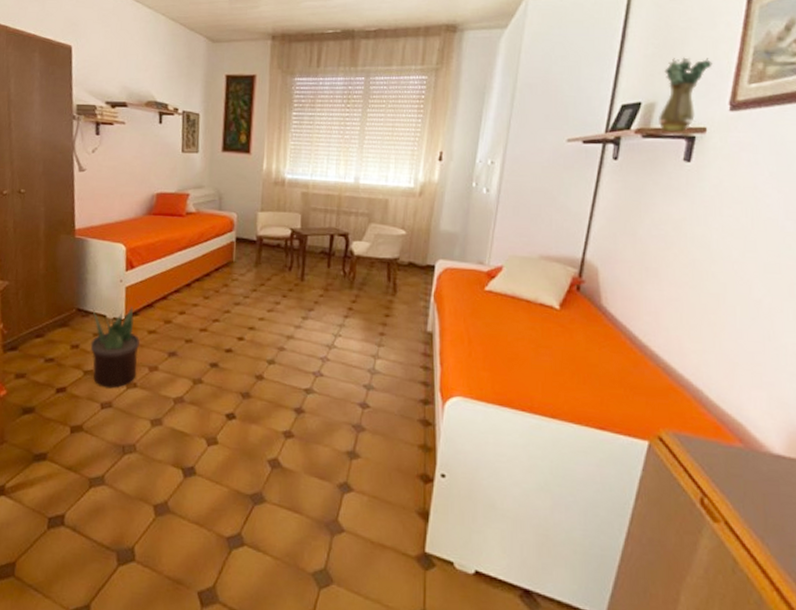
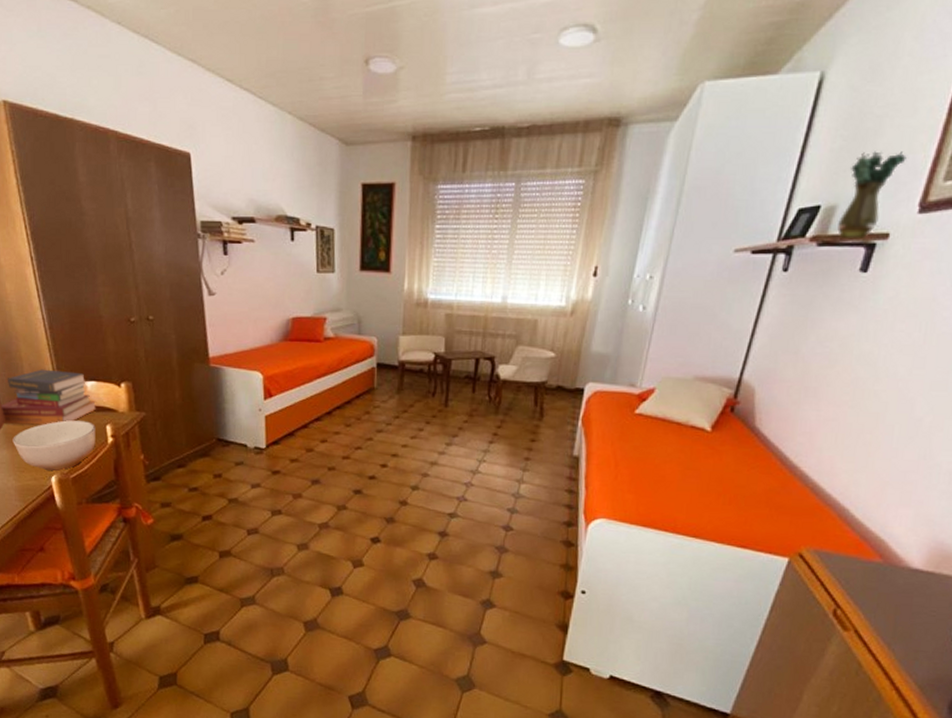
planter: present [90,306,141,389] -> none [233,435,283,516]

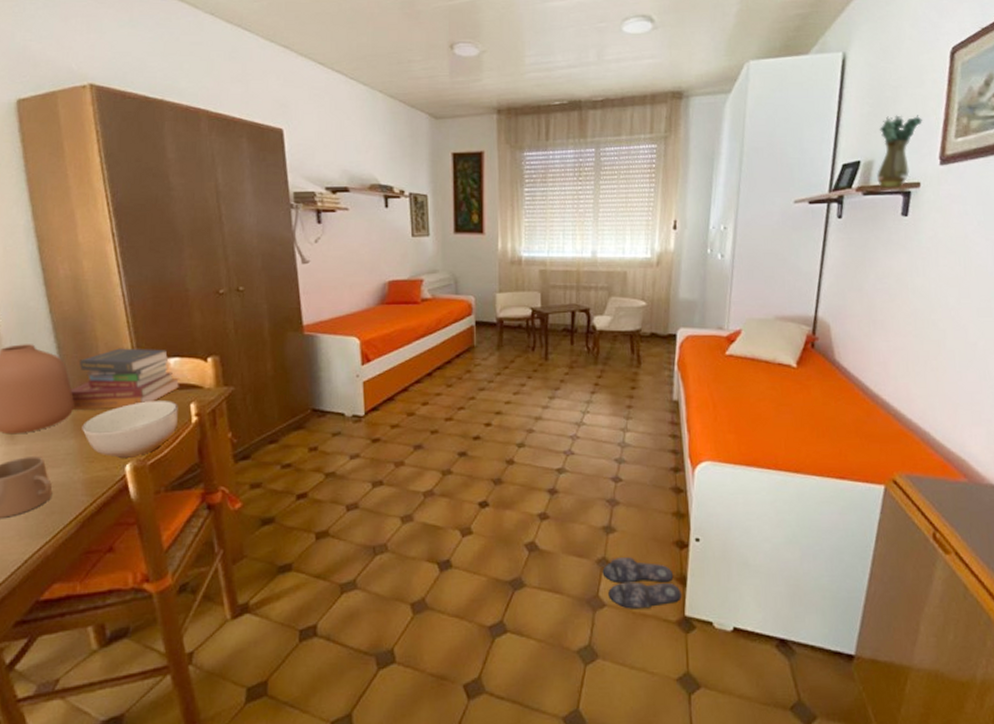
slippers: none [485,601,563,649] -> present [602,557,683,609]

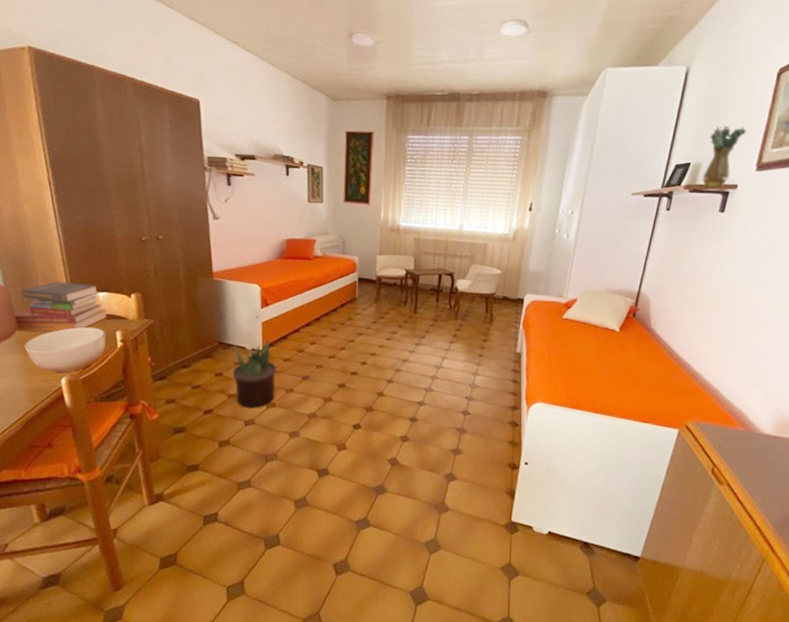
planter: none [329,401,384,489] -> present [232,338,277,409]
slippers: present [602,557,683,609] -> none [449,474,511,514]

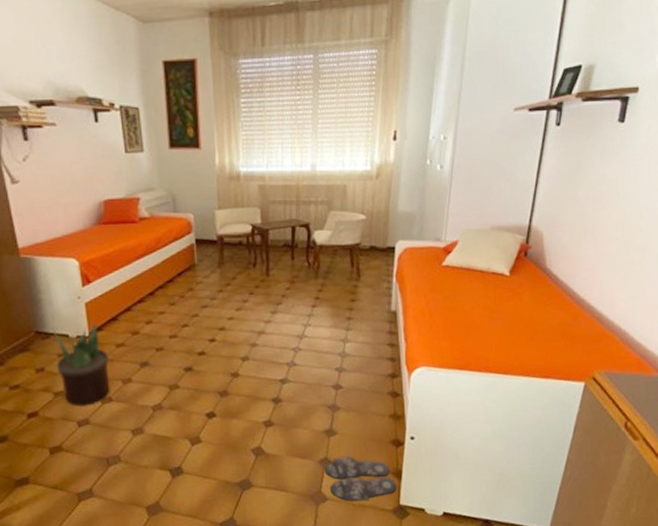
slippers: none [449,474,511,514] -> present [324,456,398,502]
vase: present [703,125,746,189] -> none [597,15,646,95]

